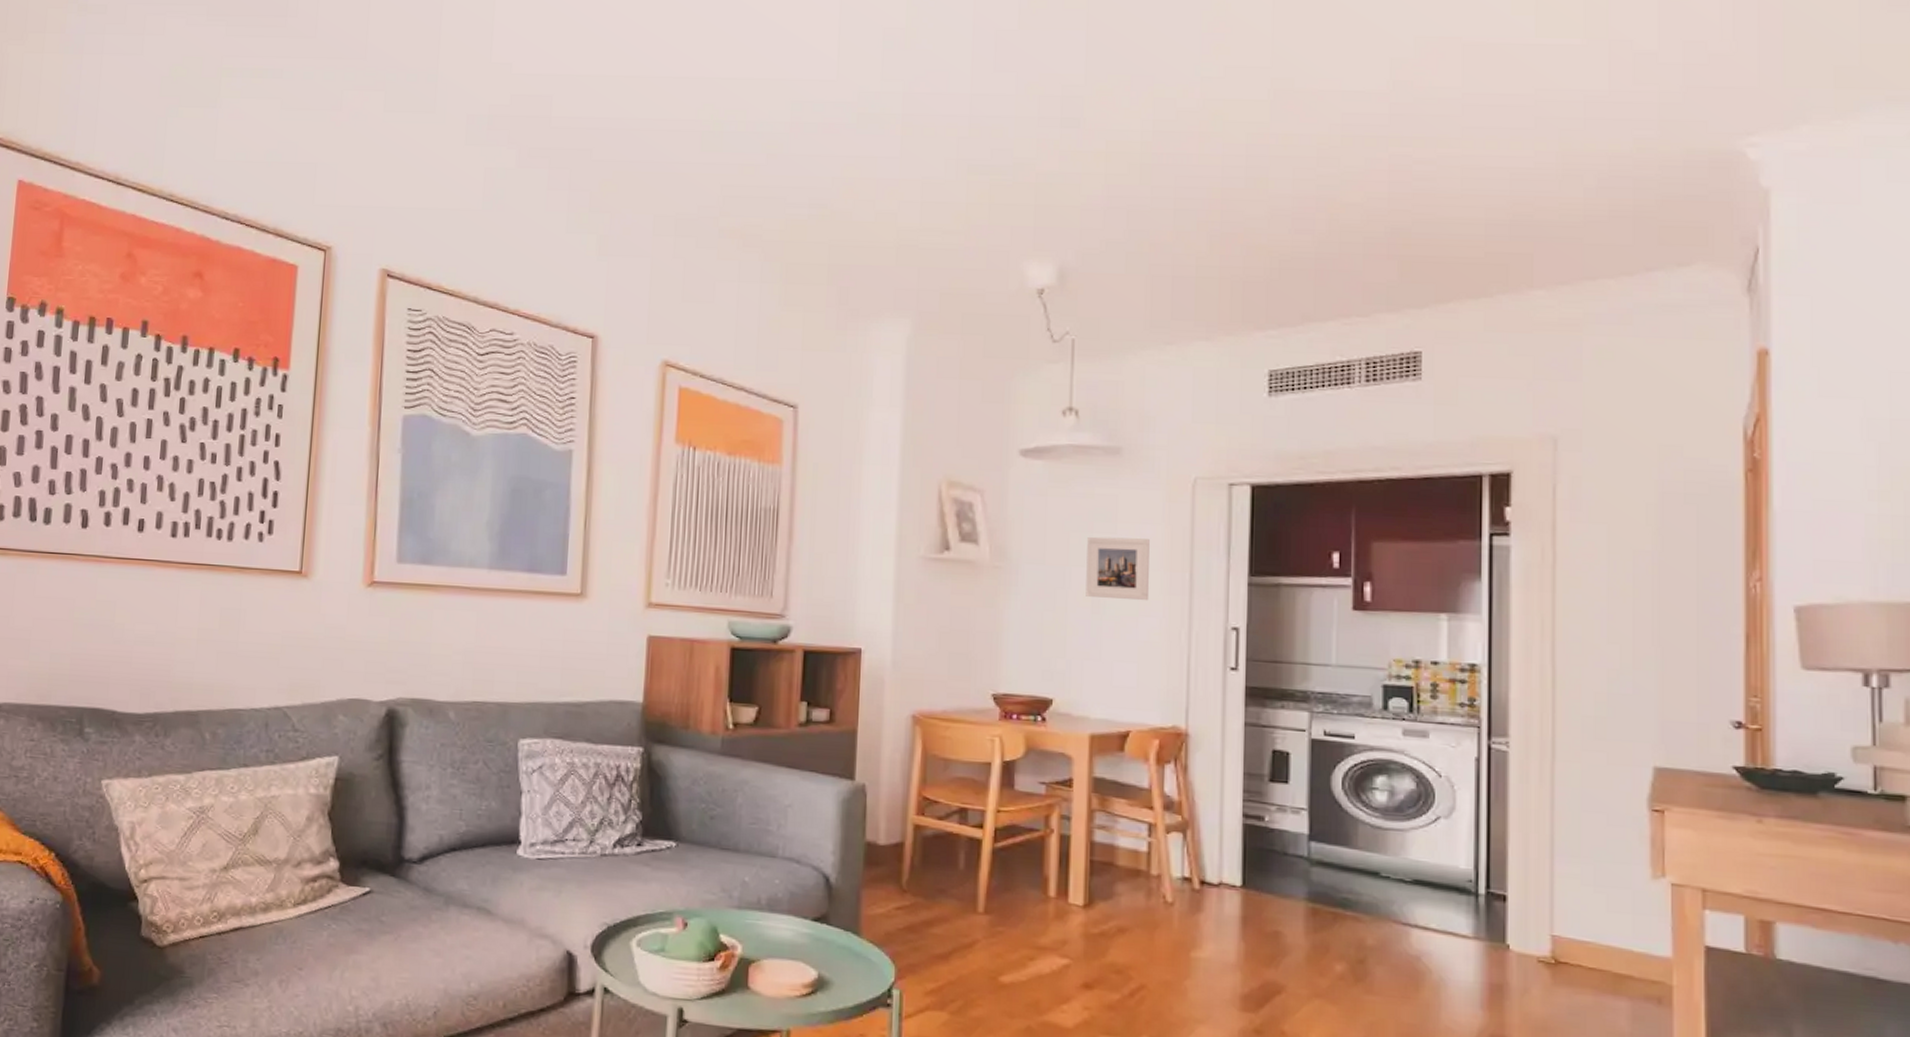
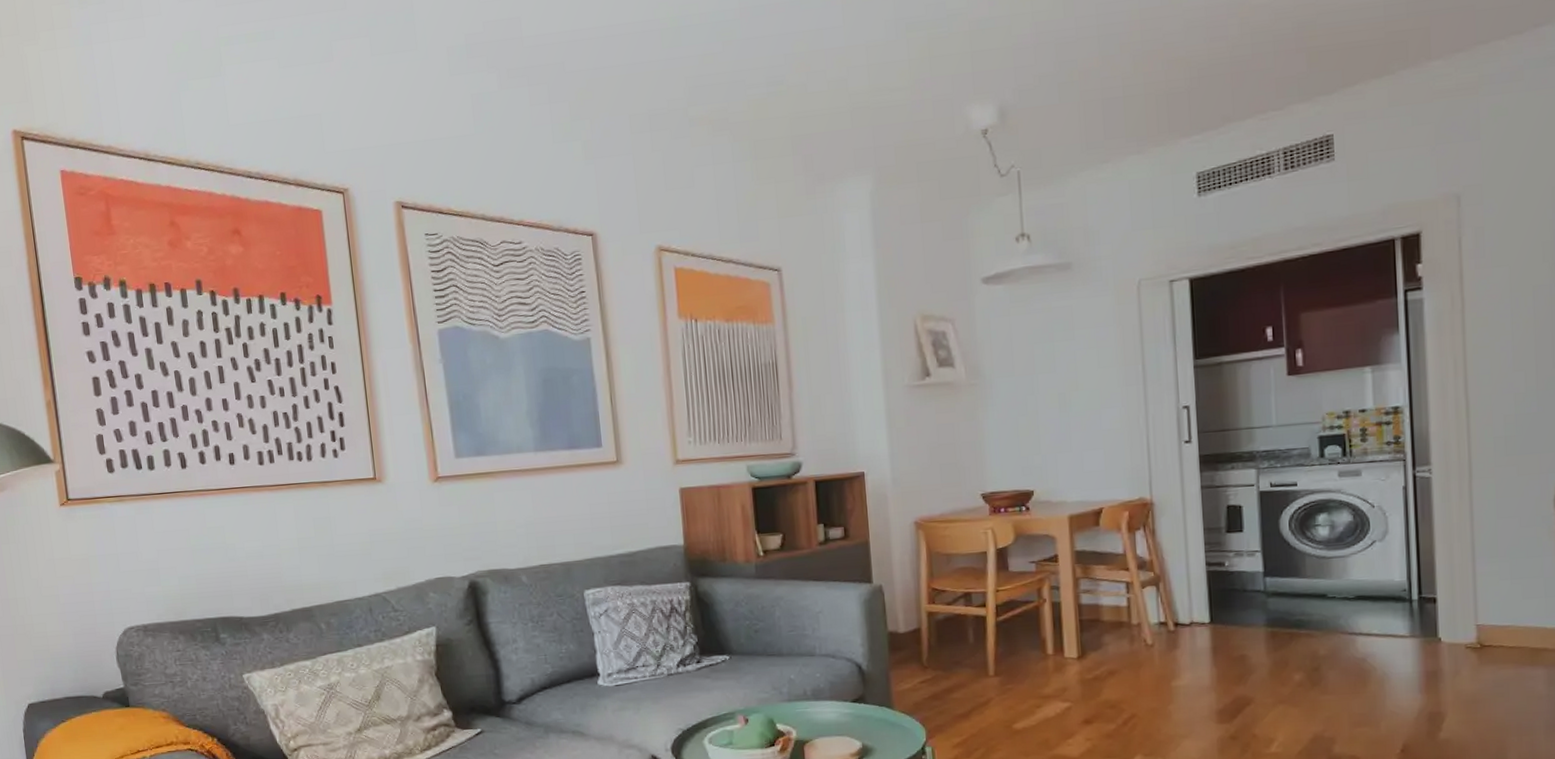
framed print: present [1086,536,1150,601] -> none [1049,340,1108,398]

